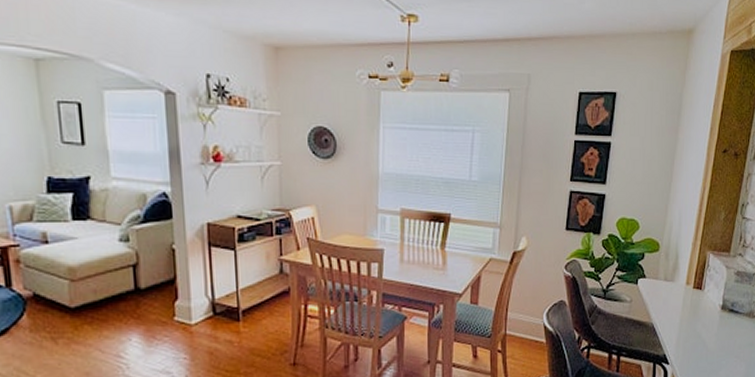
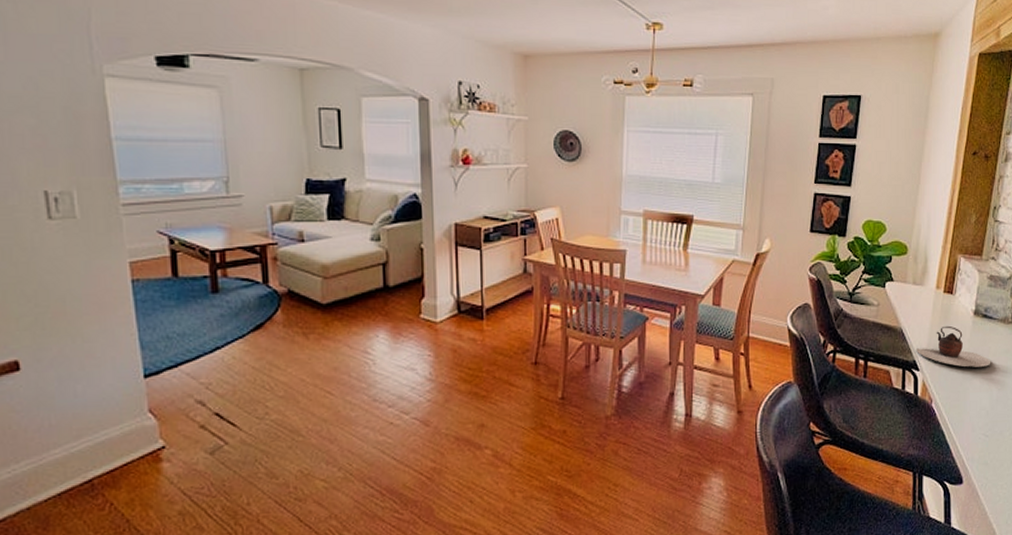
teapot: none [666,320,736,360] -> present [916,325,991,367]

